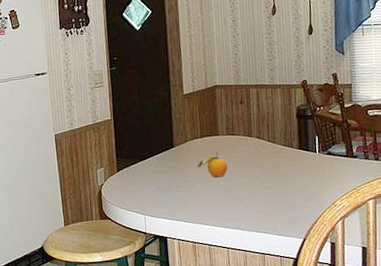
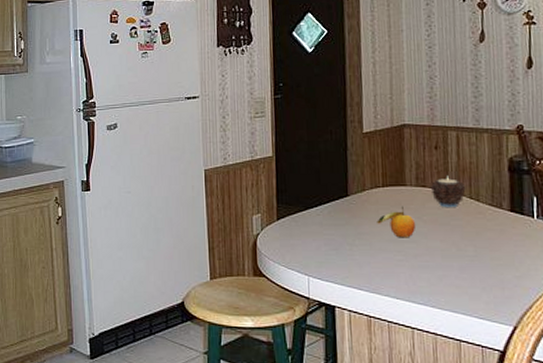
candle: none [237,125,265,150] -> present [430,176,466,207]

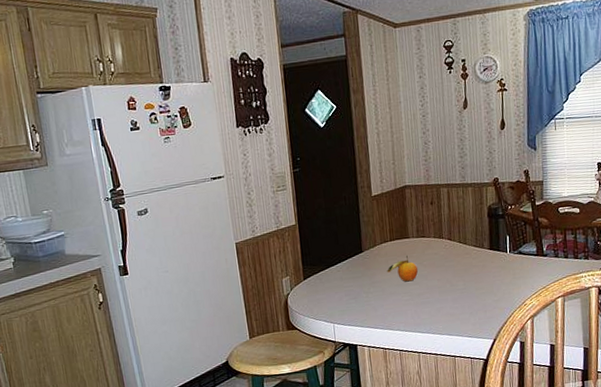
candle: present [430,176,466,207] -> none [428,226,456,252]

